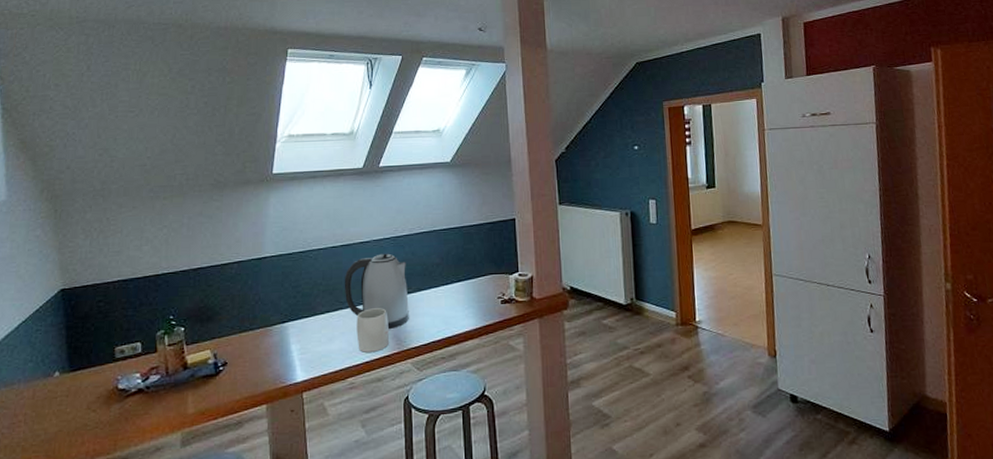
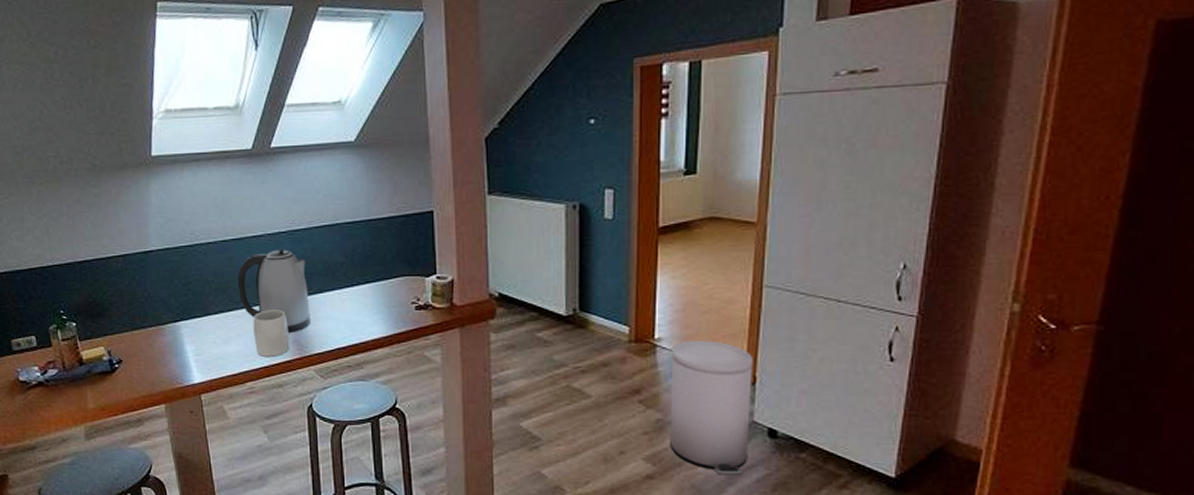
pedal bin: none [710,321,778,440] -> present [670,341,753,476]

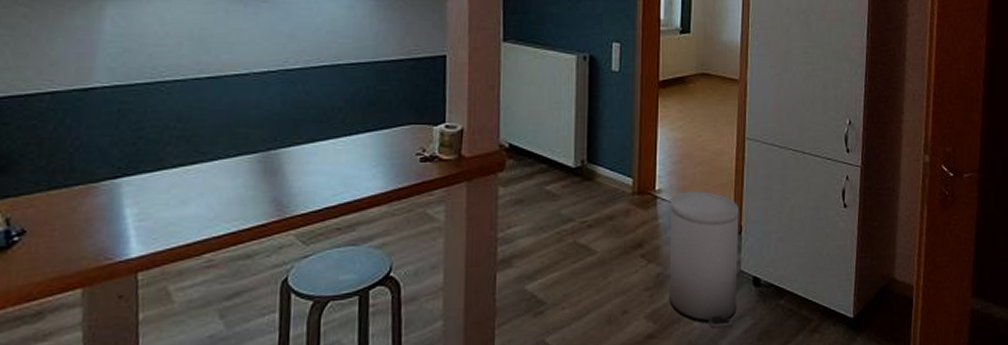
kettle: present [237,249,311,332] -> none [207,91,297,190]
mug: present [253,310,289,357] -> none [221,162,268,220]

